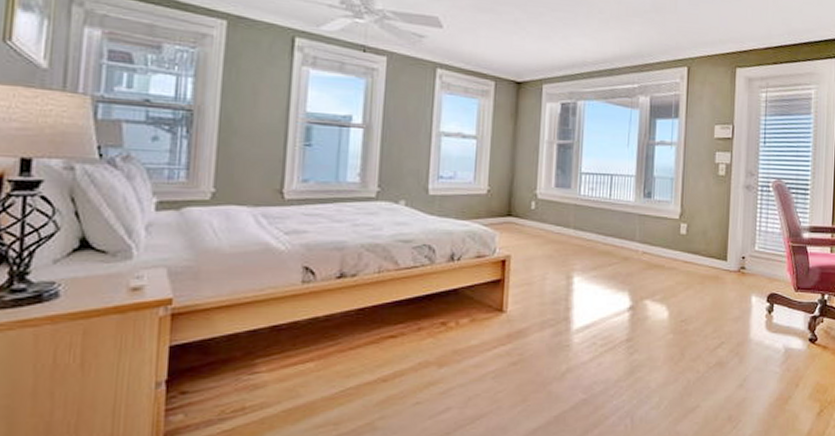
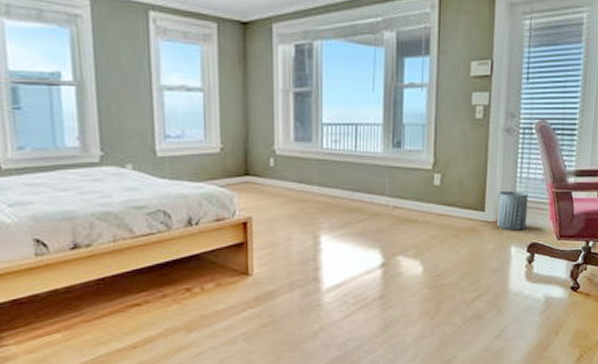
trash can: none [739,243,767,281] -> present [497,191,529,231]

